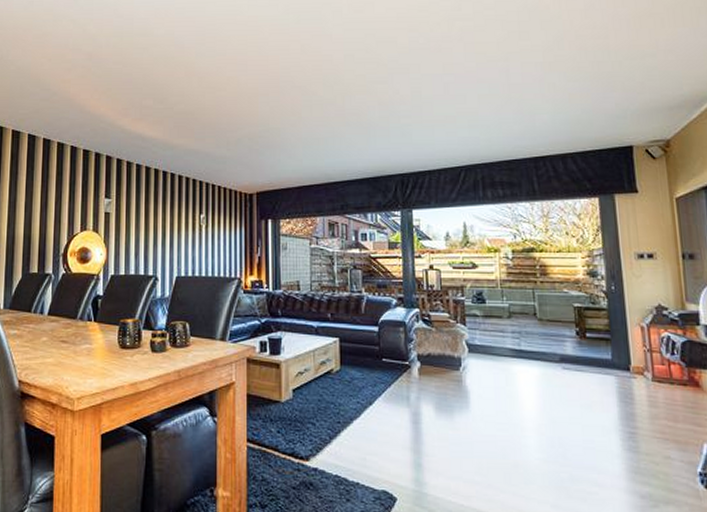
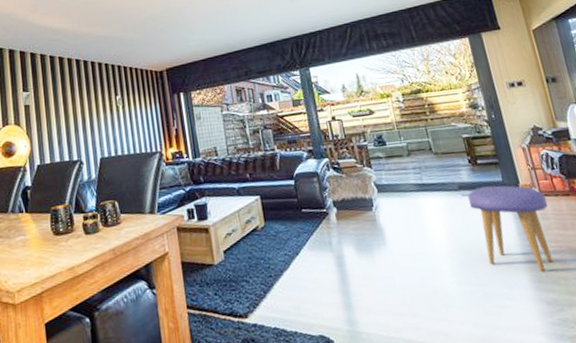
stool: none [569,362,660,462] -> present [468,185,553,271]

